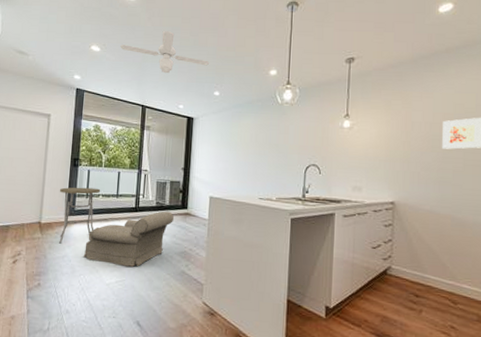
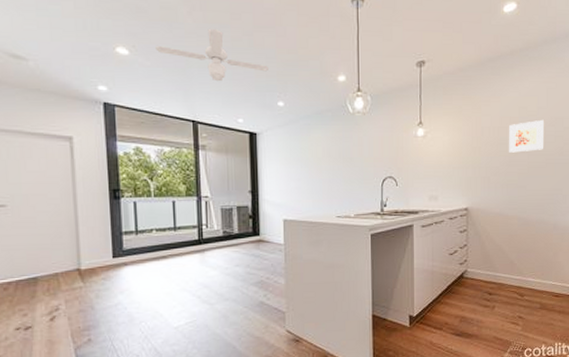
side table: present [59,187,101,244] -> none [99,222,154,291]
armchair: present [83,211,174,267] -> none [141,240,245,306]

